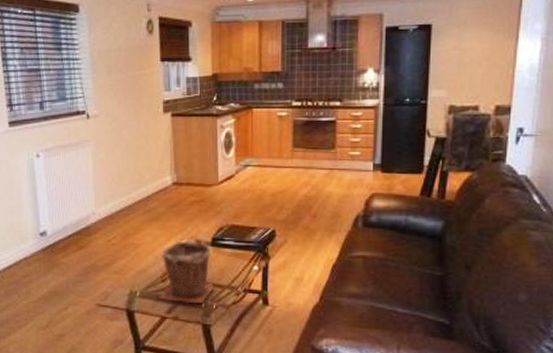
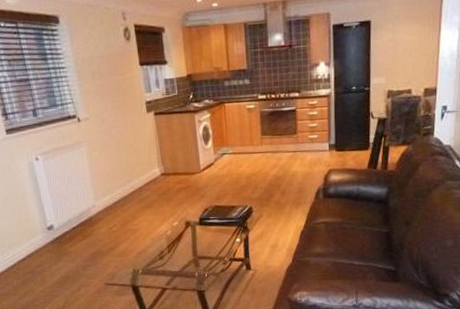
plant pot: present [159,239,214,303] -> none [157,221,205,275]

